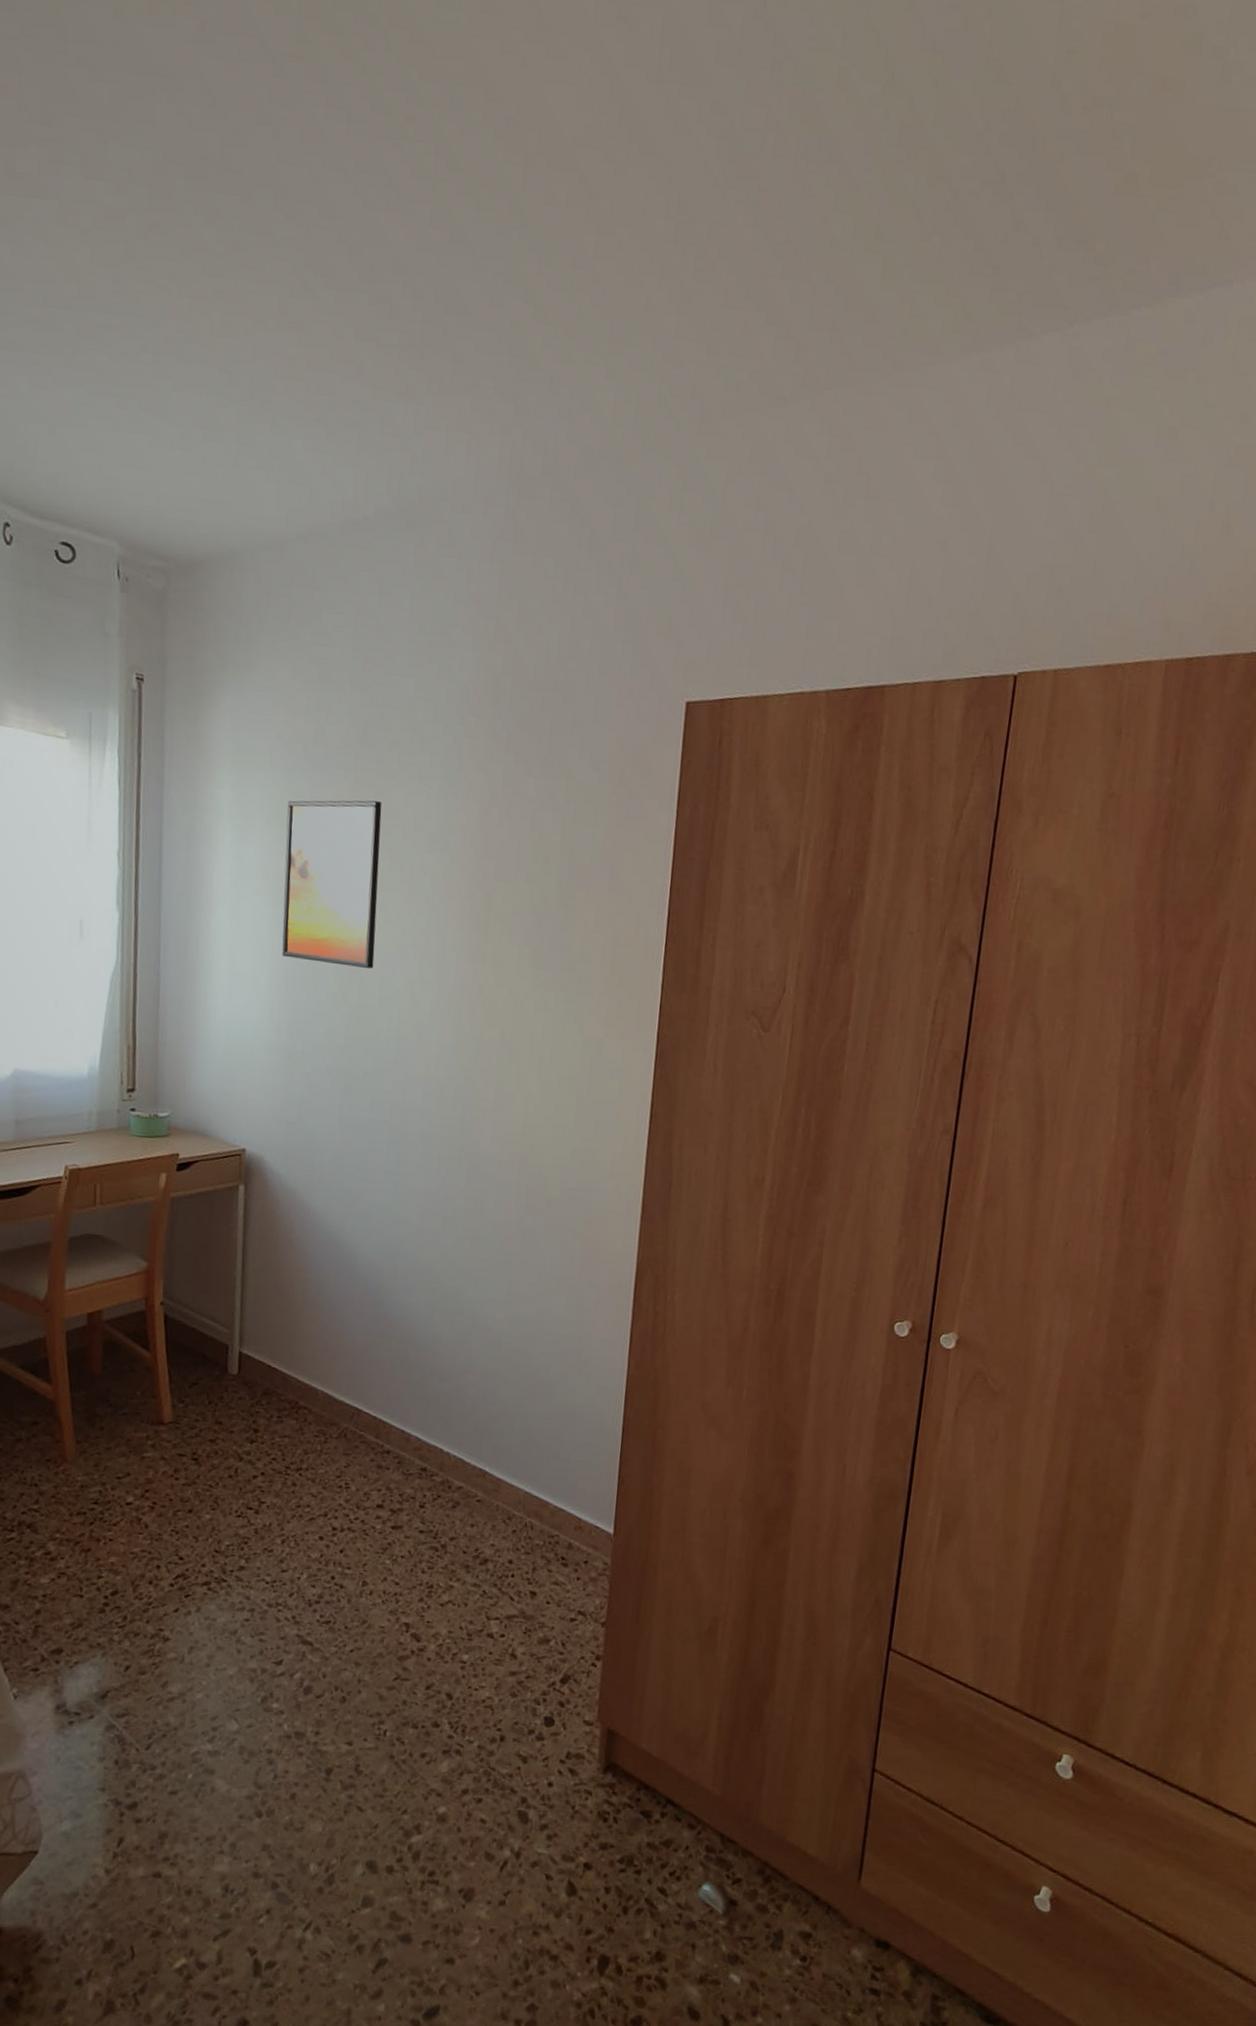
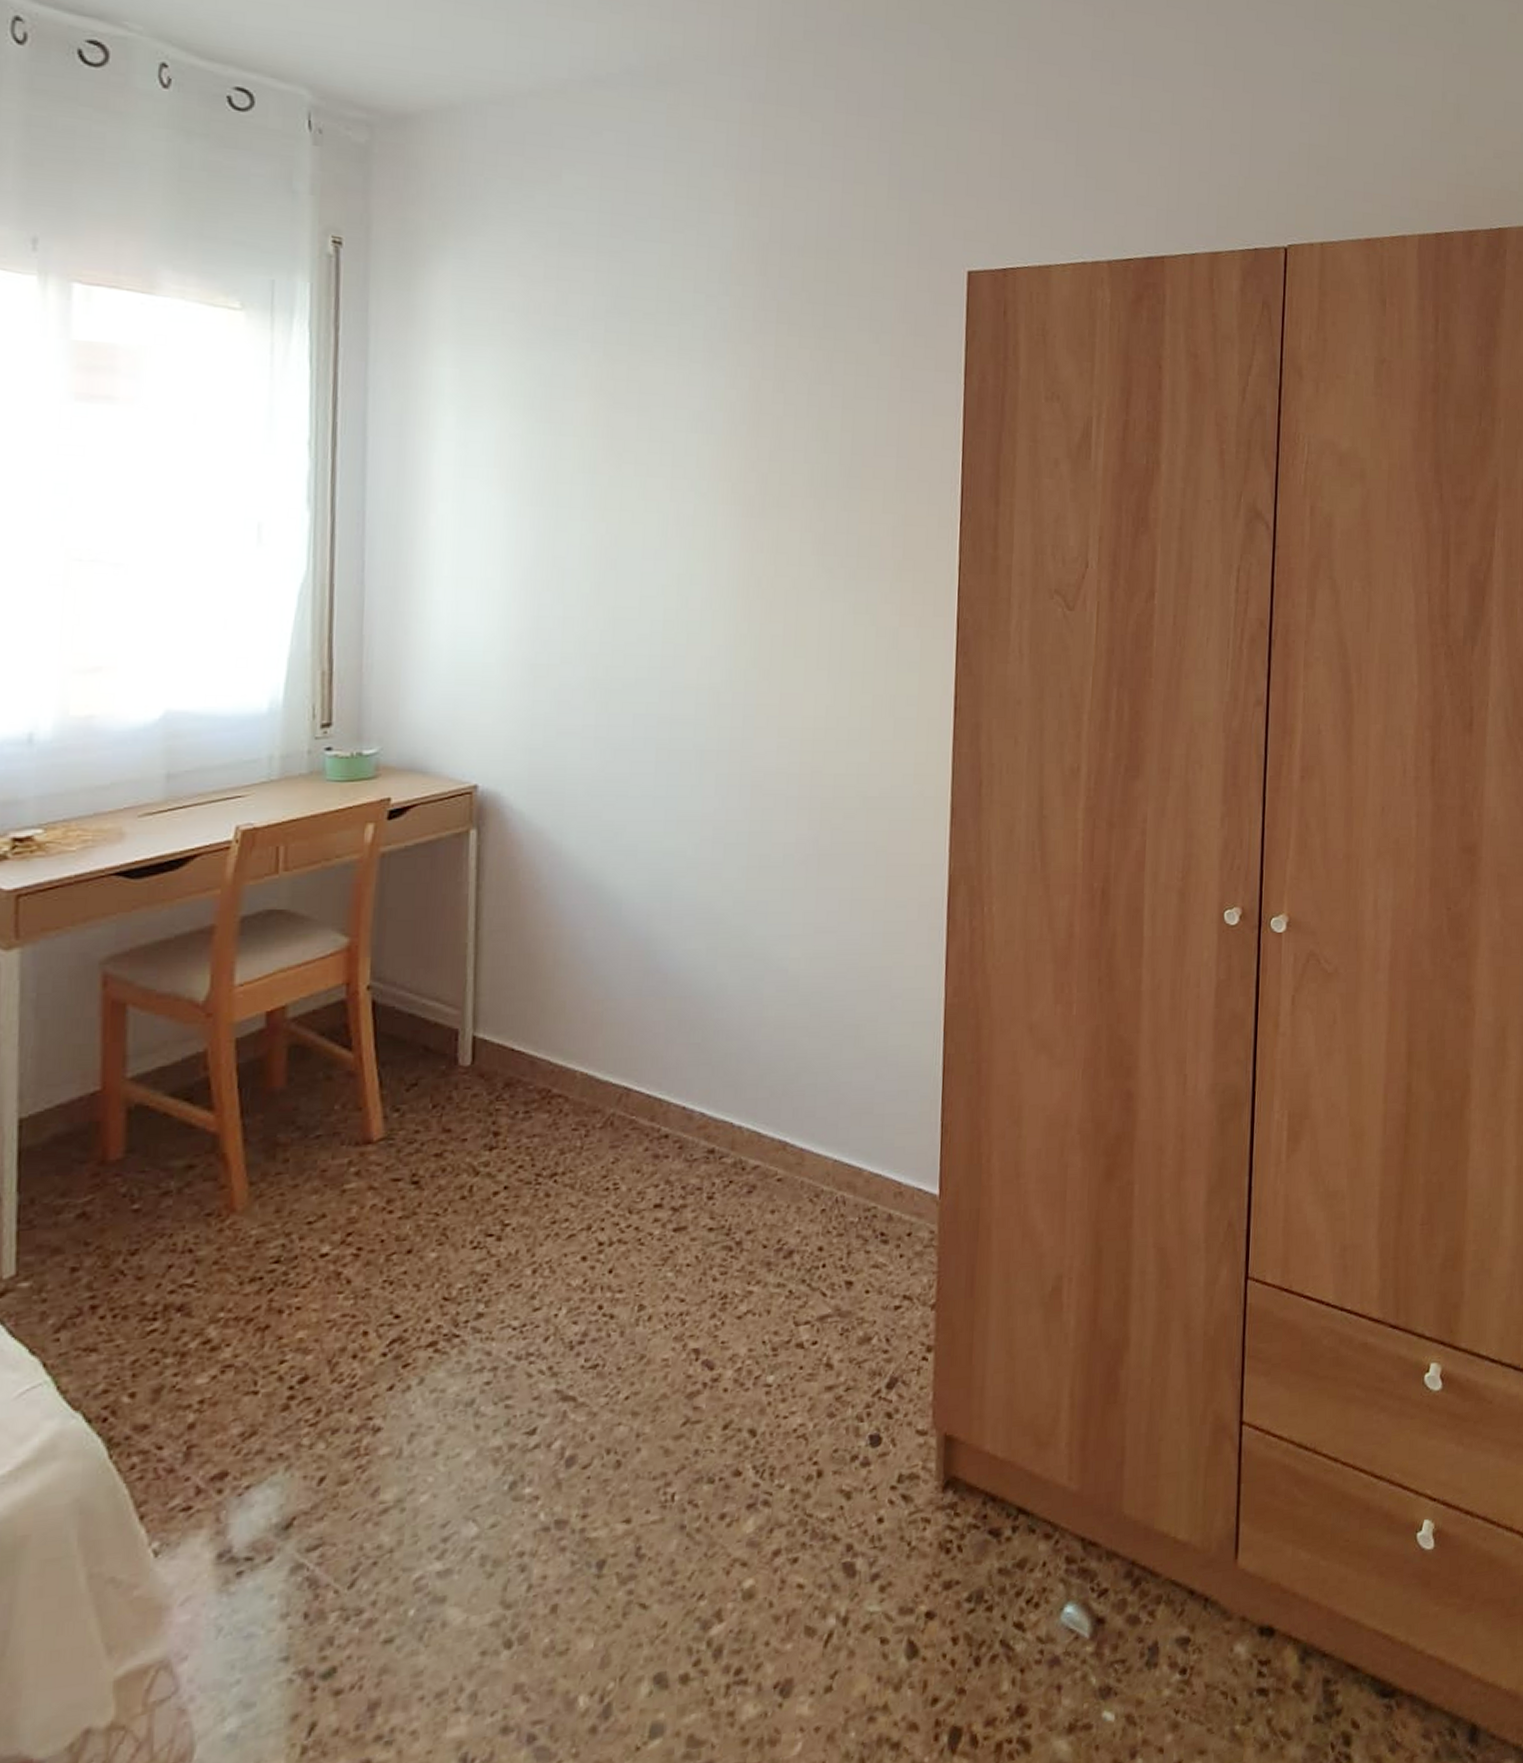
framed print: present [281,800,382,969] -> none [519,376,638,565]

